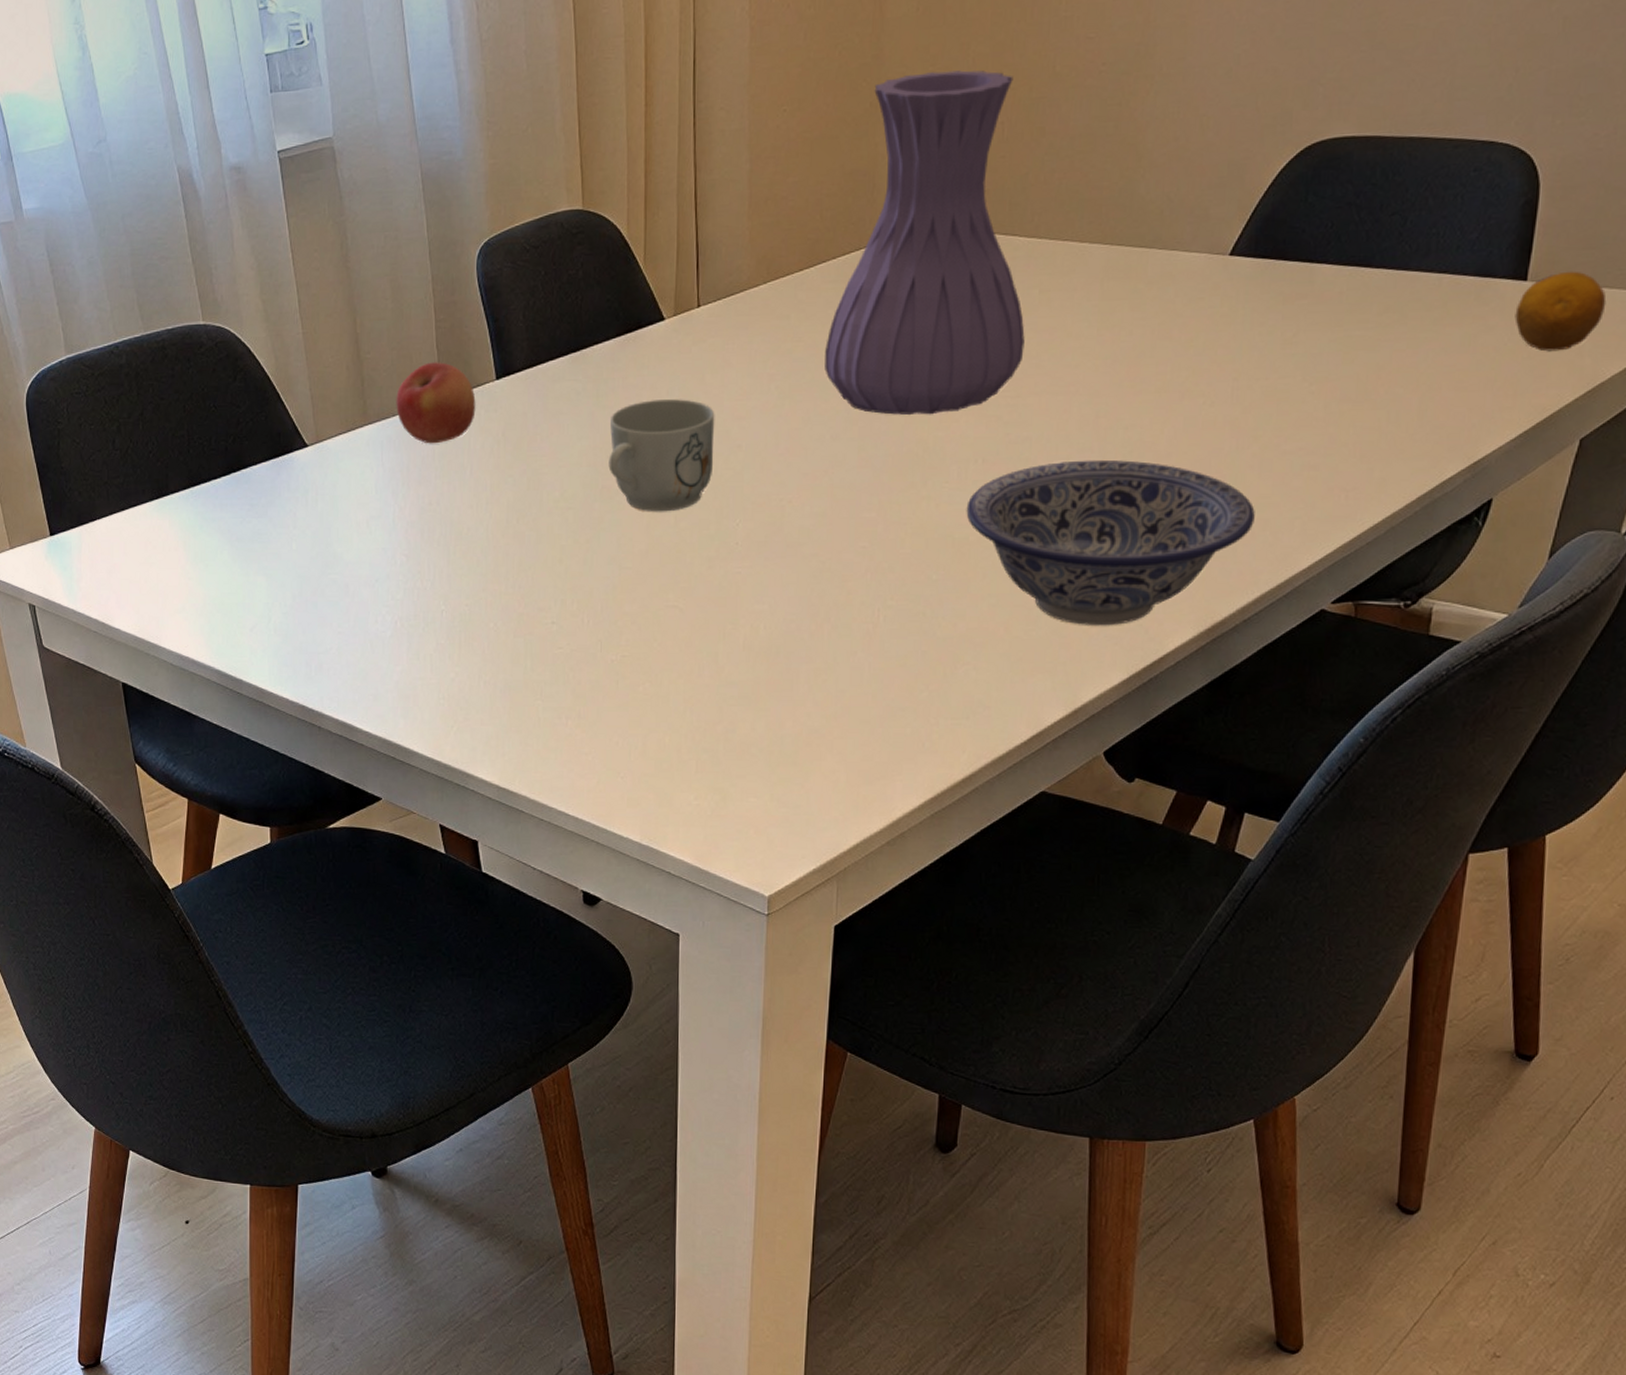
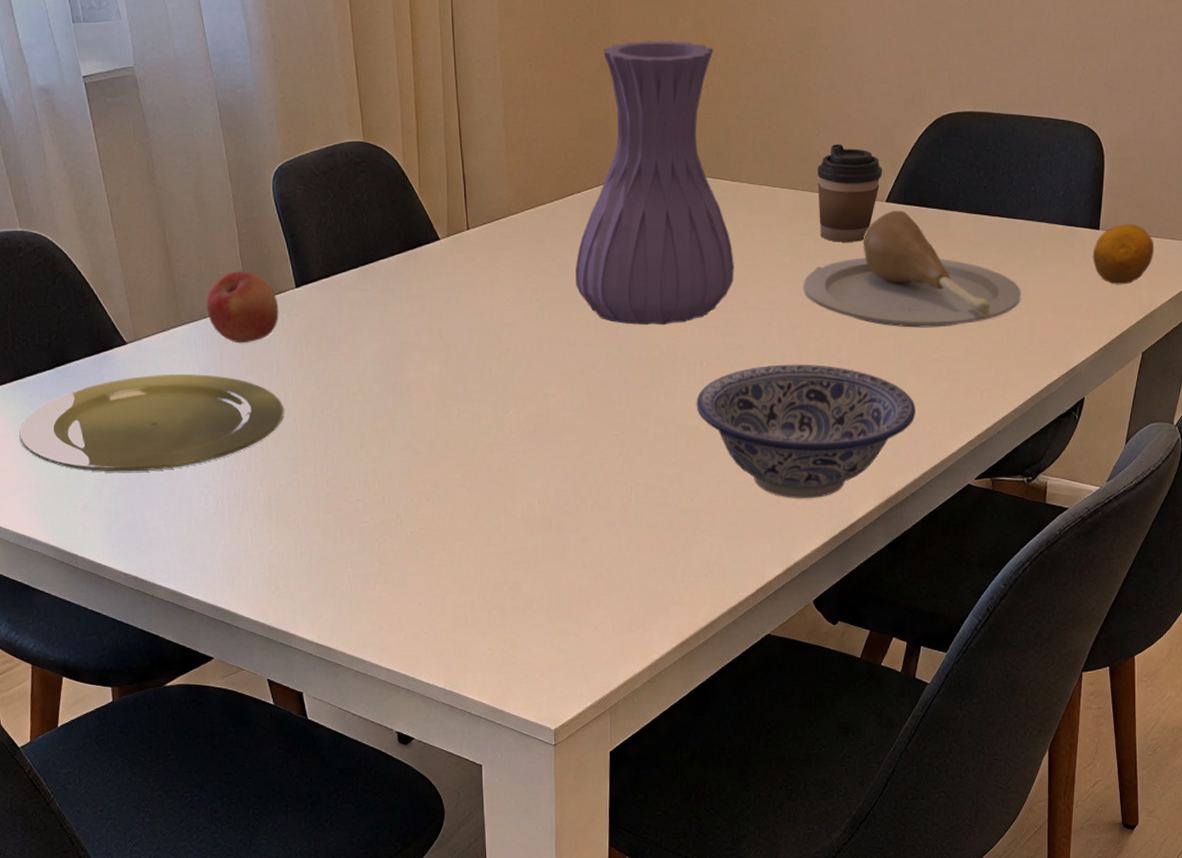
plate: none [189,479,476,589] -> present [19,374,284,472]
mug: present [608,399,715,512] -> none [398,308,488,405]
plate: none [1113,265,1410,413] -> present [803,210,1021,328]
coffee cup: none [1138,185,1228,308] -> present [817,143,883,242]

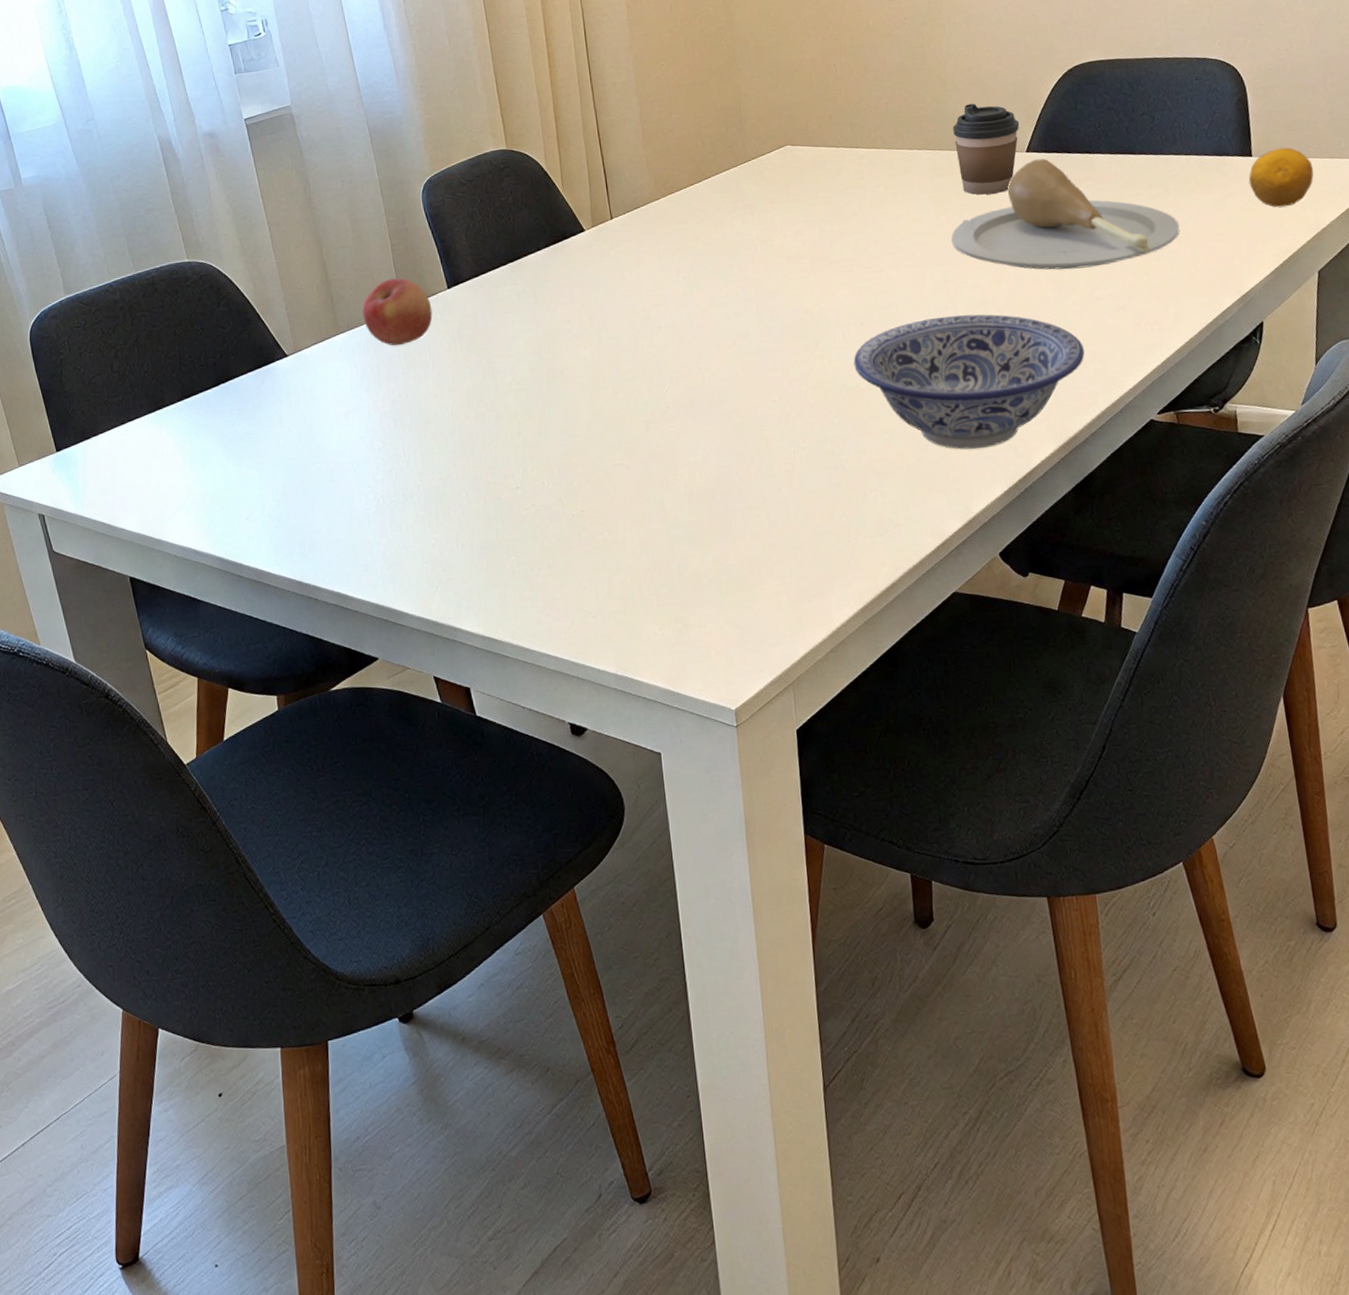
plate: present [19,374,284,472] -> none [186,378,441,480]
vase: present [575,41,734,326] -> none [720,27,880,293]

